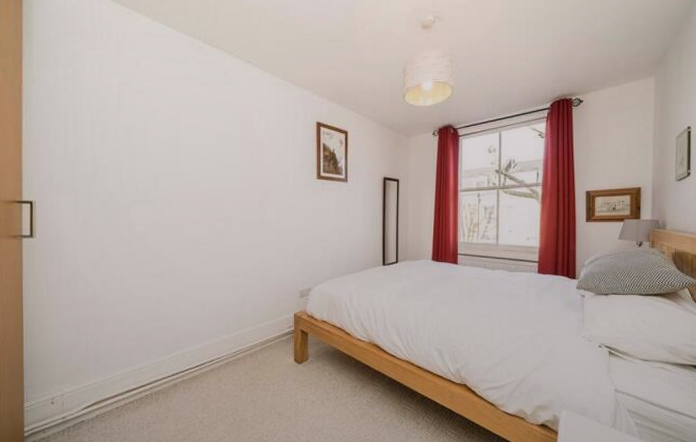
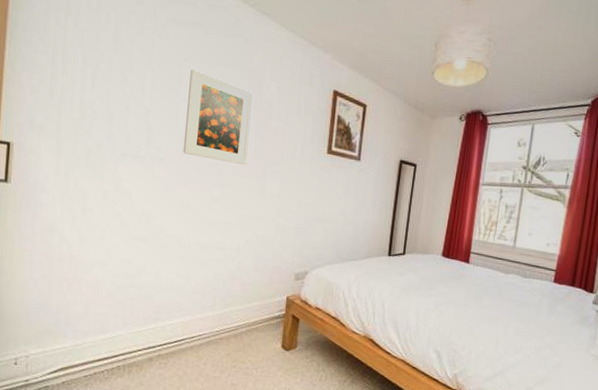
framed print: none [187,117,246,197] -> present [183,68,254,165]

